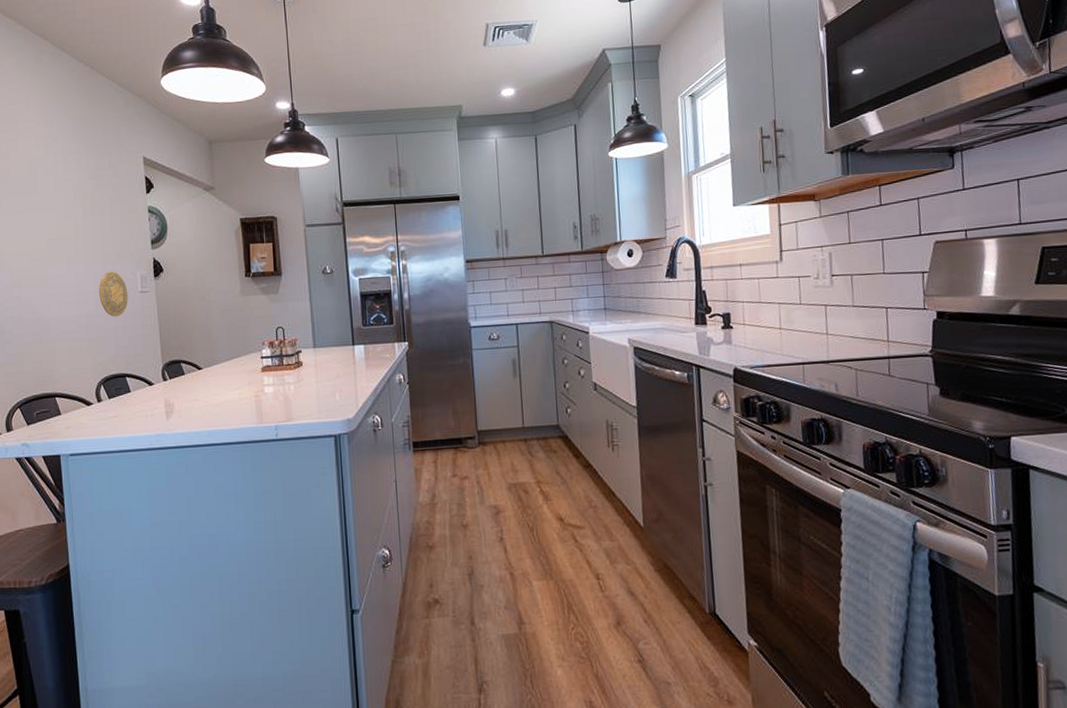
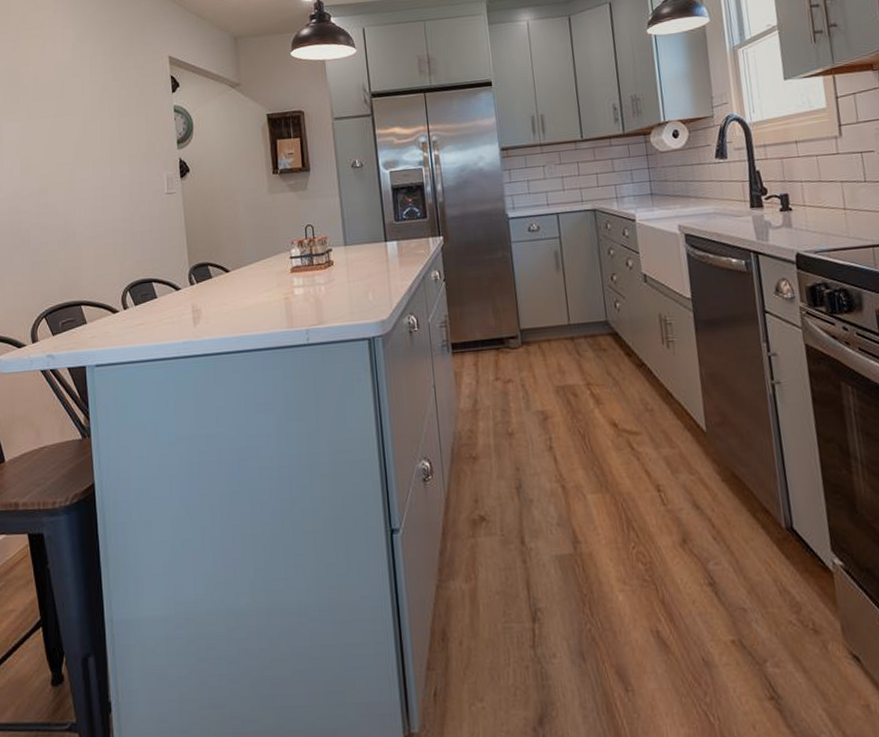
decorative plate: present [99,272,128,318] -> none [125,173,155,221]

